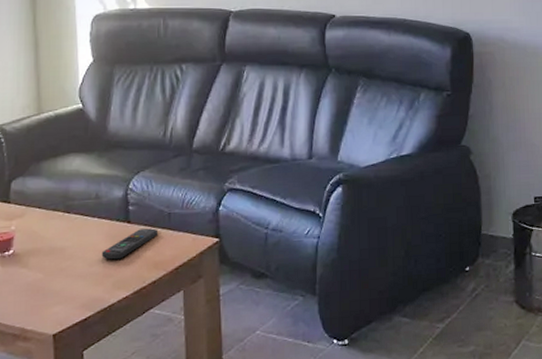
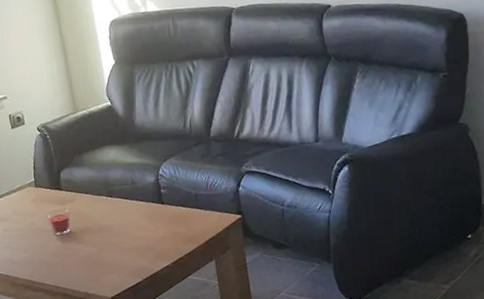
remote control: present [101,228,159,260] -> none [142,208,189,236]

